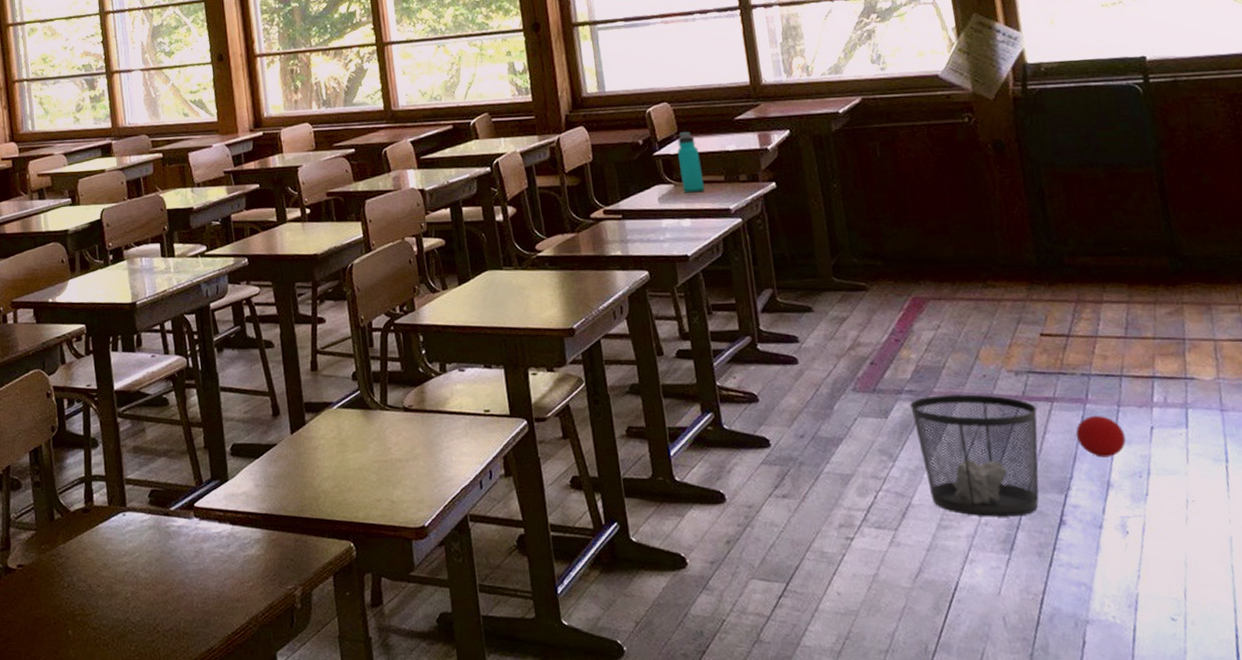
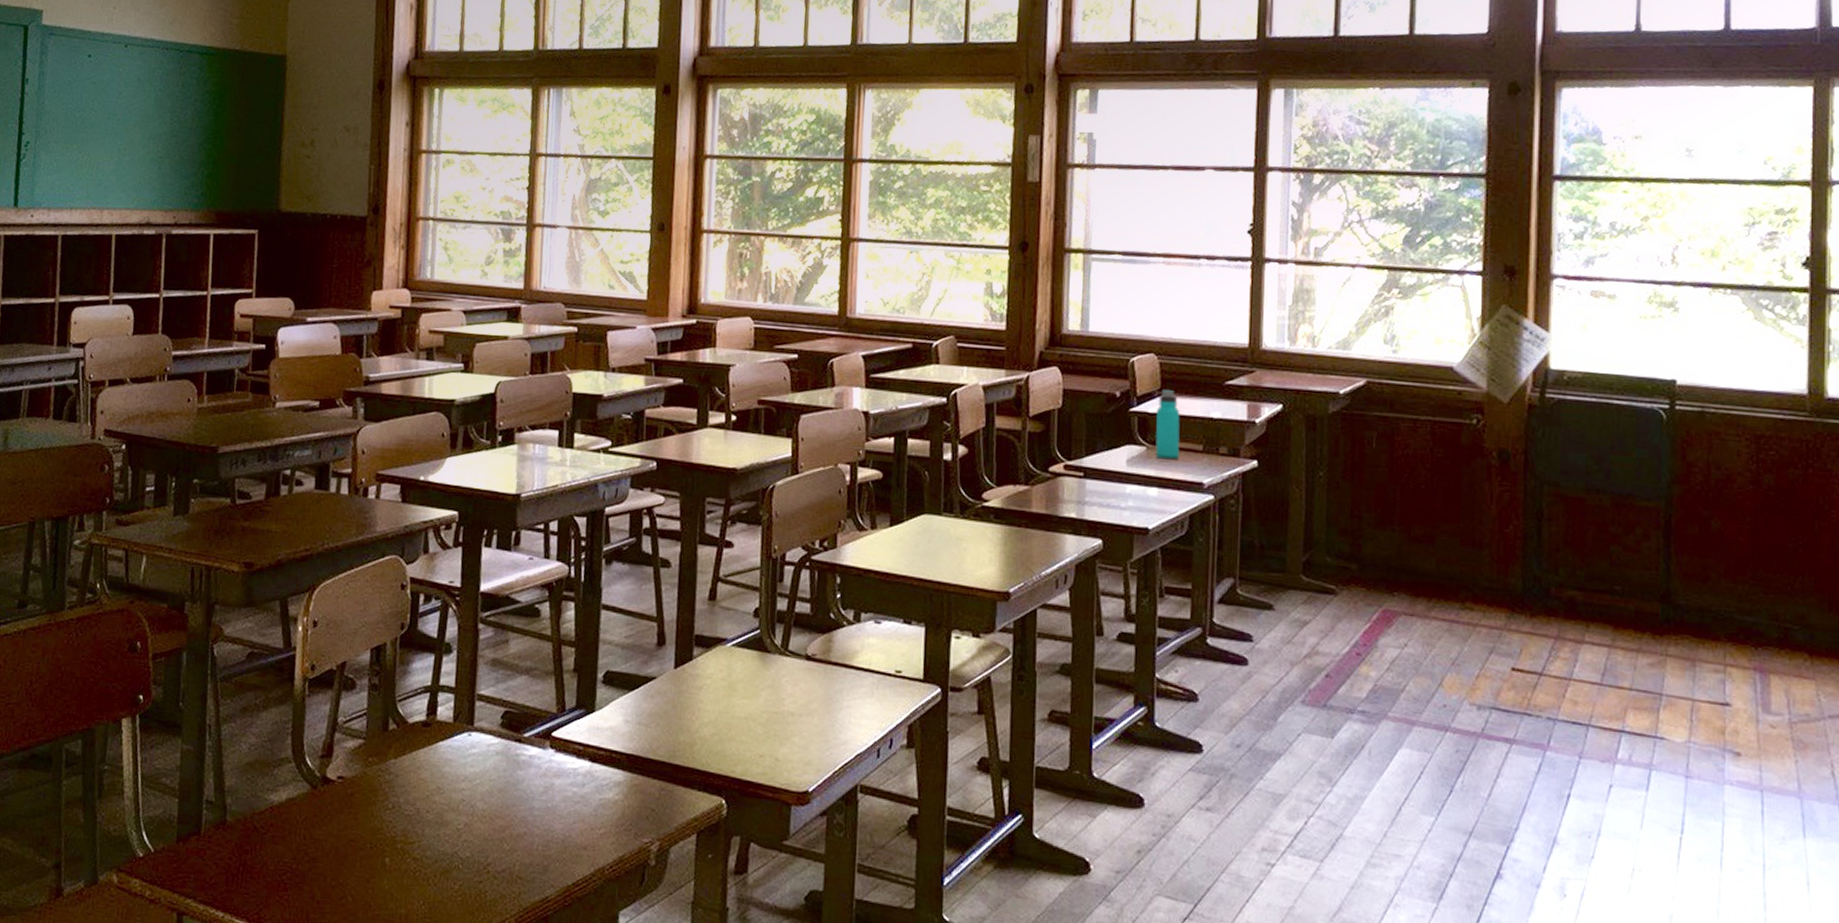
waste bin: present [910,394,1039,517] -> none [1360,720,1494,864]
ball: present [1075,416,1126,458] -> none [1529,764,1582,812]

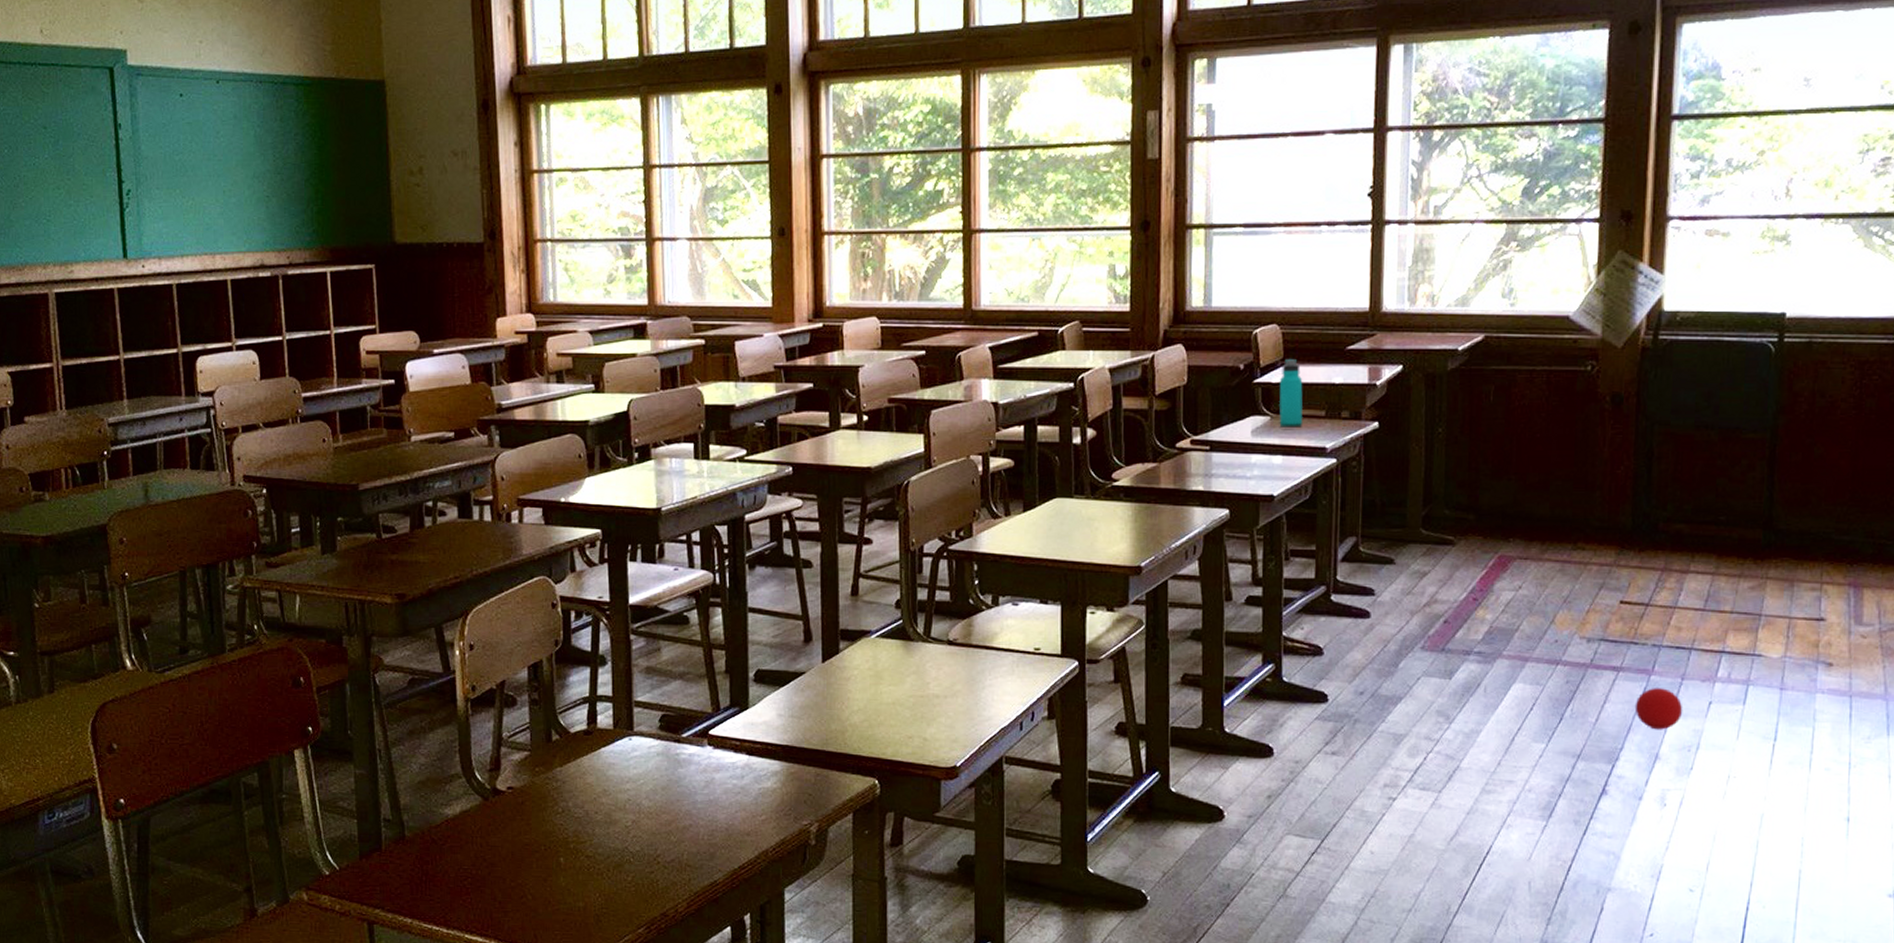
ball: none [1529,764,1582,812] -> present [1634,688,1683,730]

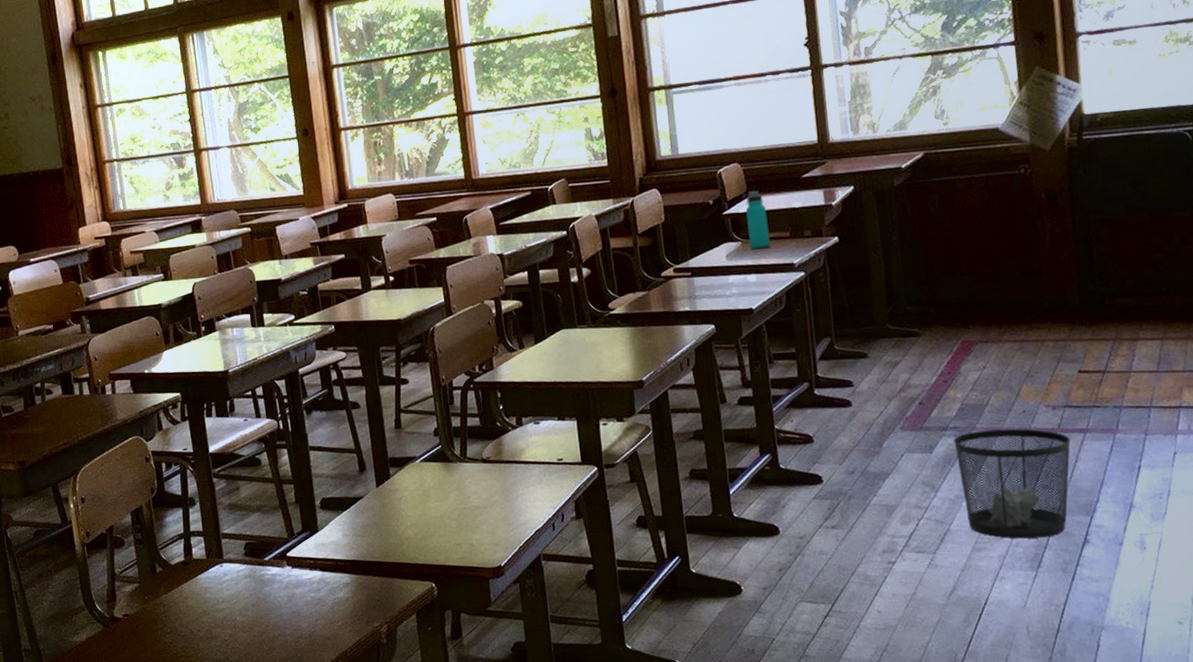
waste bin: none [1476,658,1602,784] -> present [953,428,1071,539]
ball: present [1634,688,1683,730] -> none [1104,444,1151,482]

